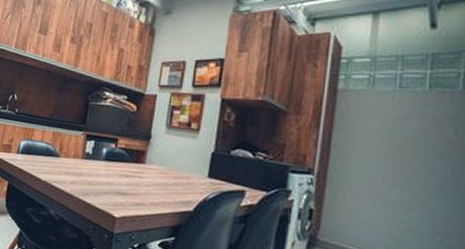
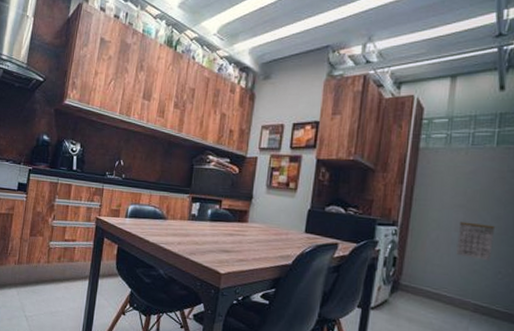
calendar: none [384,172,431,219] -> present [456,221,496,261]

